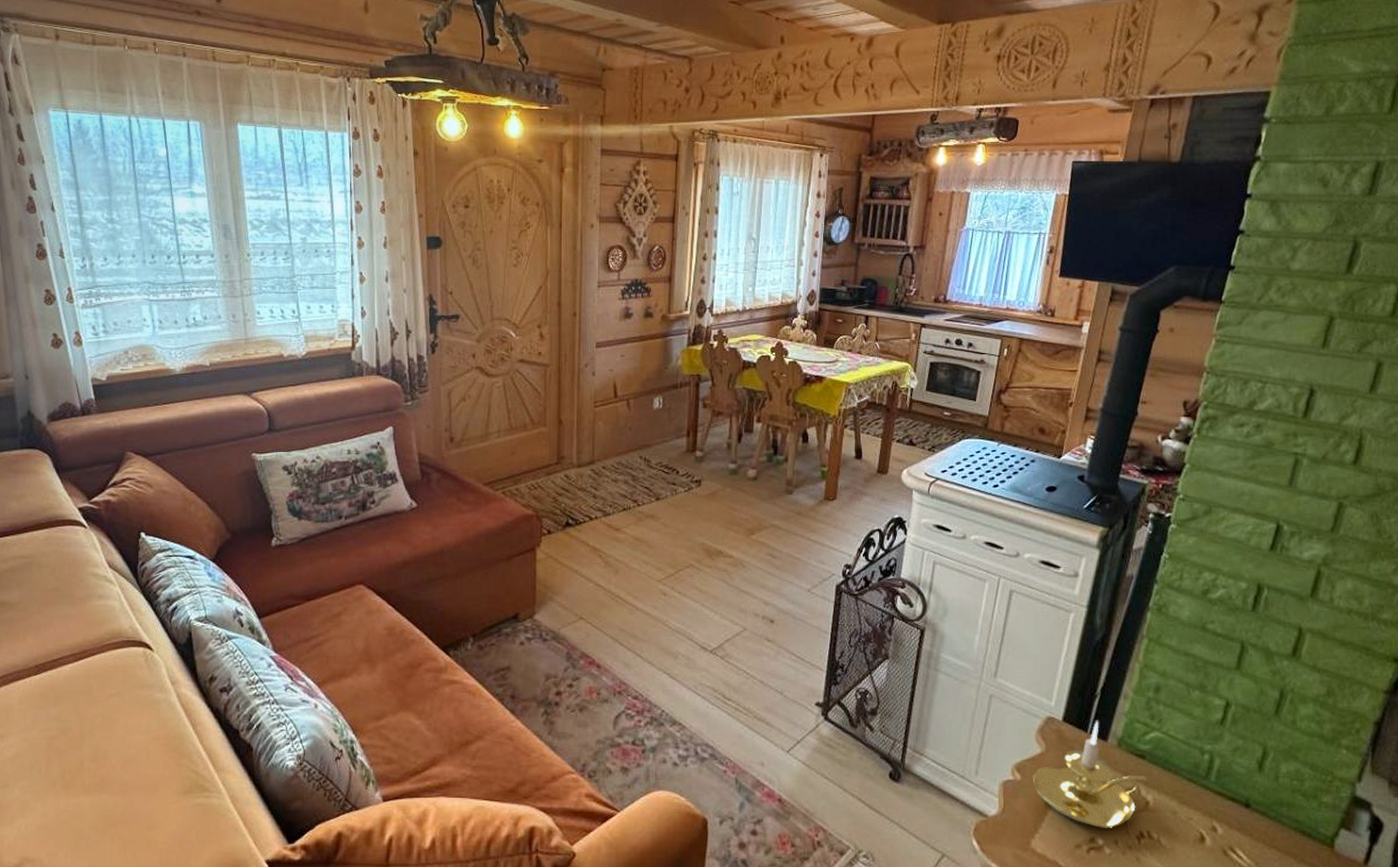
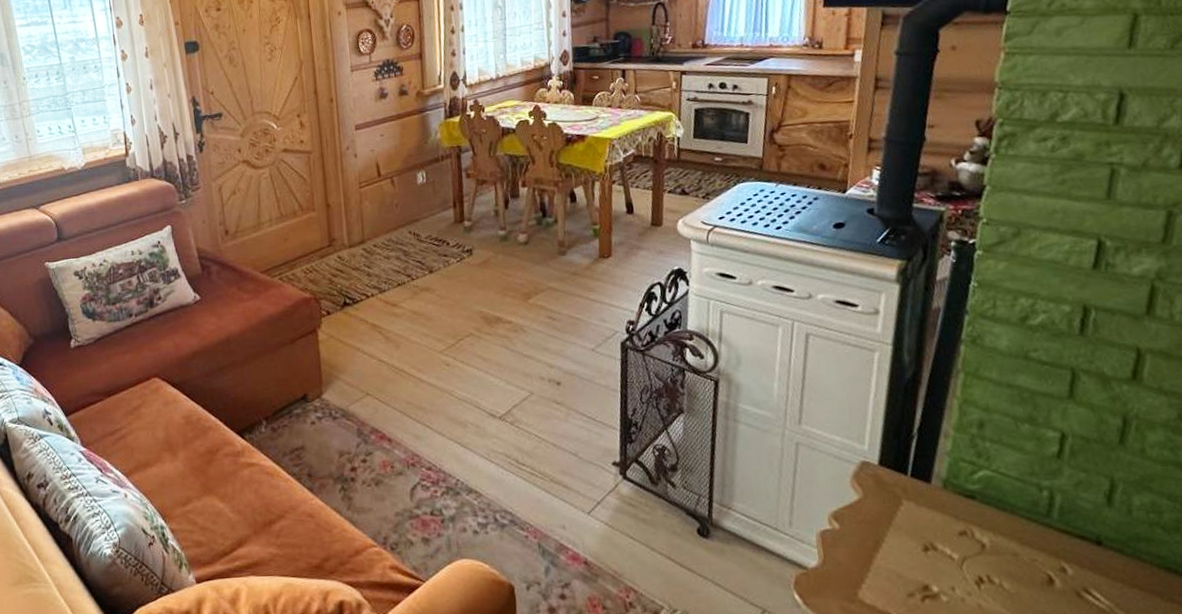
candle holder: present [1033,721,1147,828] -> none [852,463,981,575]

